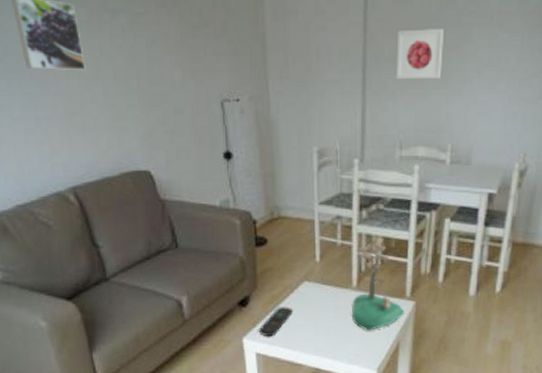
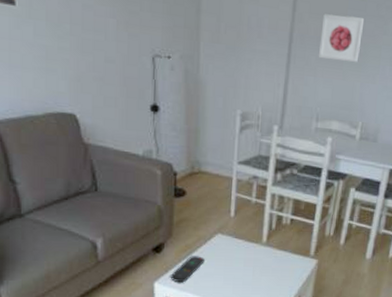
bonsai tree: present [351,236,404,331] -> none [259,198,307,284]

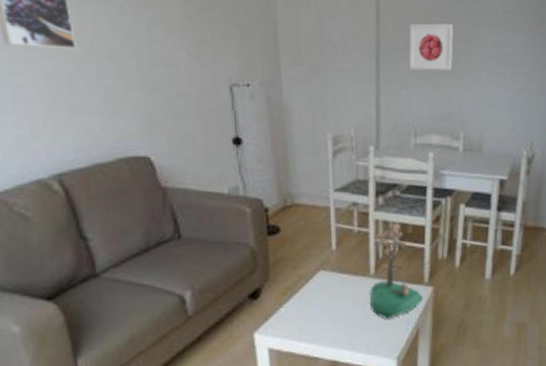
remote control: present [171,256,205,282] -> none [272,297,308,330]
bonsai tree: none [259,198,307,284] -> present [369,222,423,319]

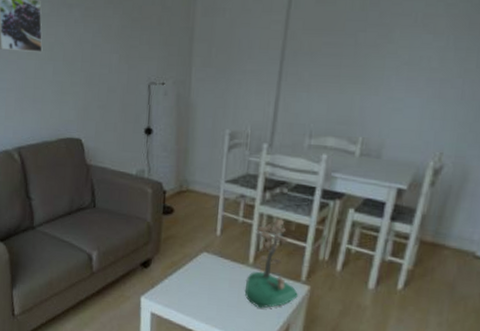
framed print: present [408,23,454,71] -> none [312,28,365,75]

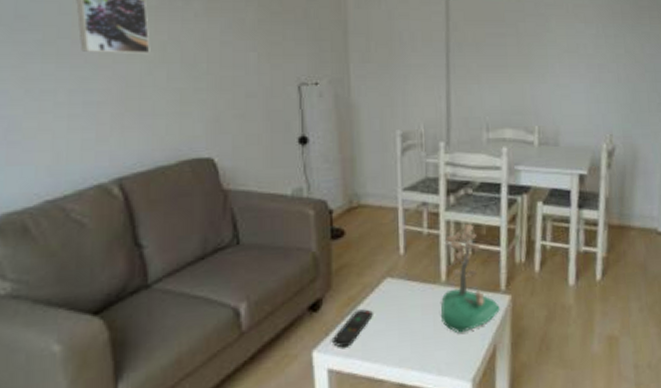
remote control: none [157,273,190,299] -> present [333,309,373,347]

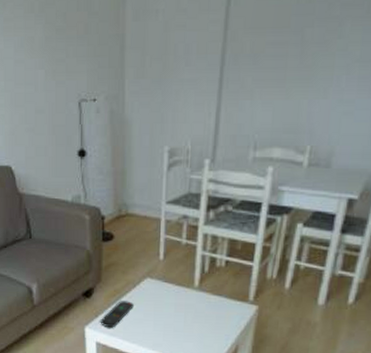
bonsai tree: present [440,223,500,333] -> none [191,238,246,331]

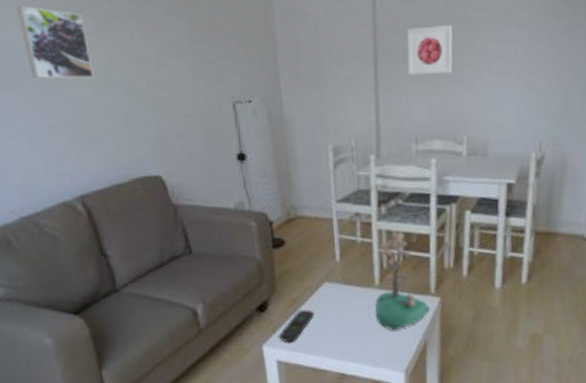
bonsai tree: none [191,238,246,331] -> present [375,232,430,331]
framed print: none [255,23,313,78] -> present [406,25,453,76]

